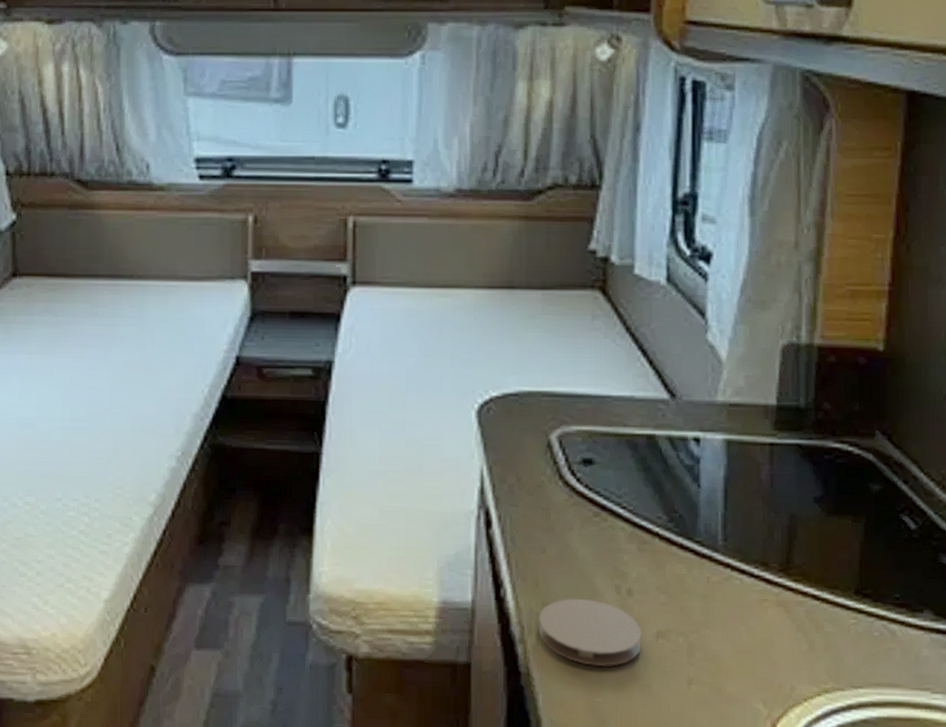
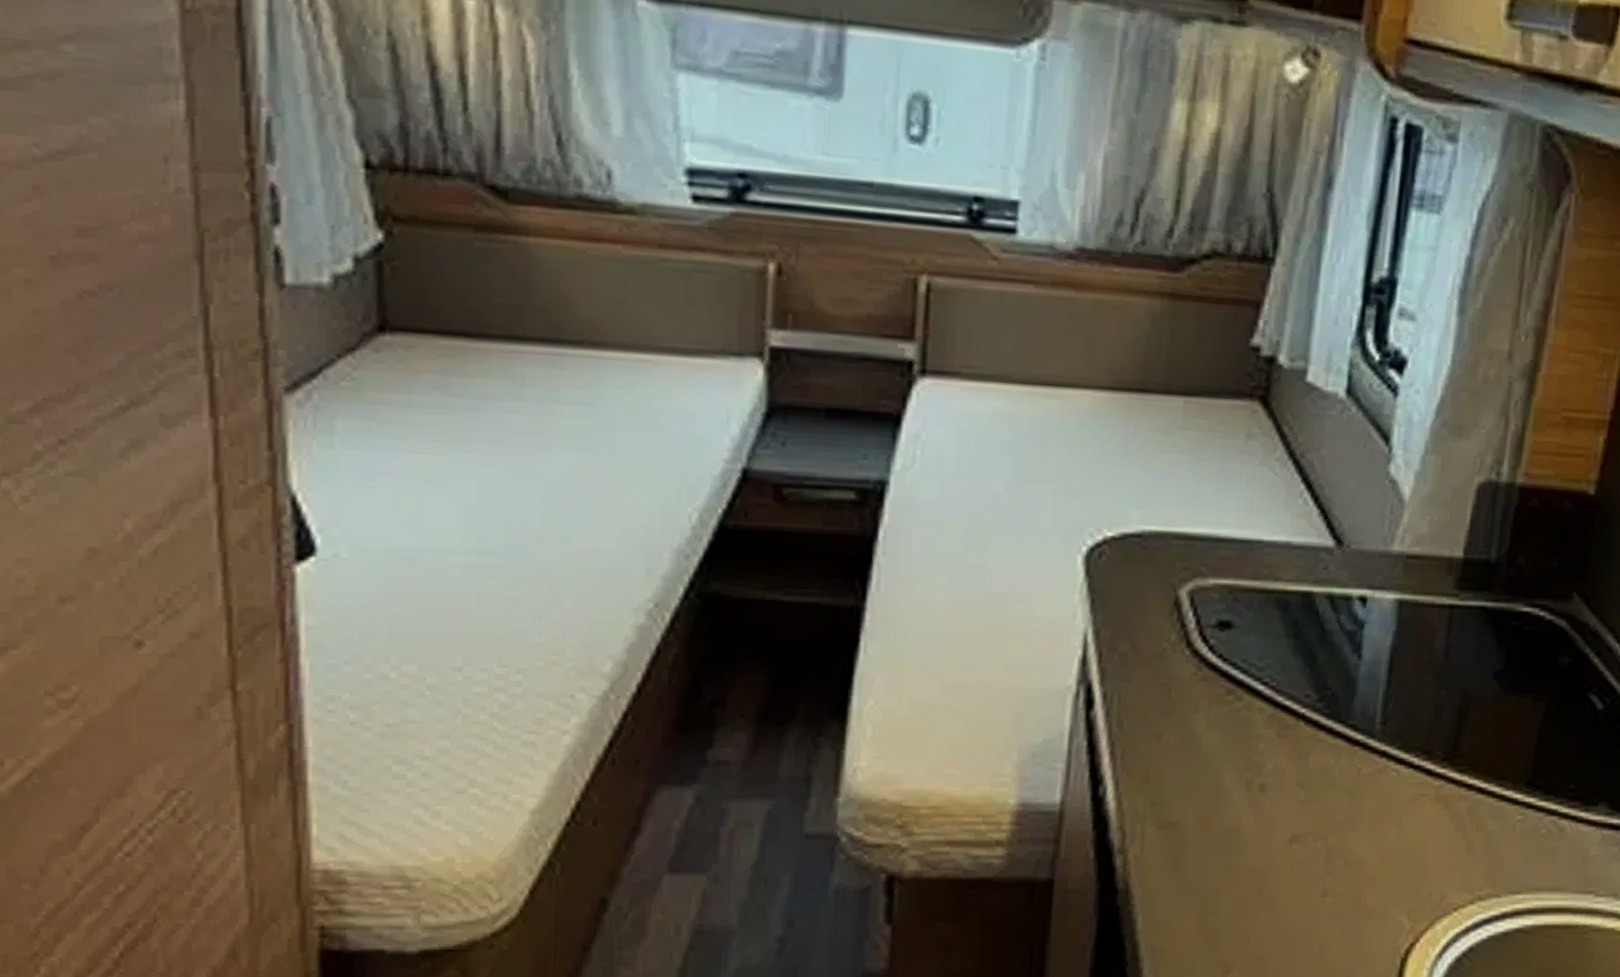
coaster: present [538,598,643,667] -> none [1143,796,1274,880]

